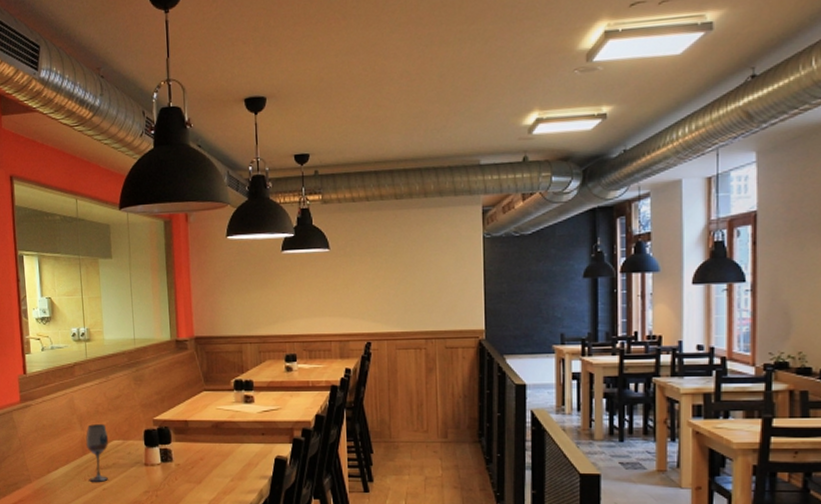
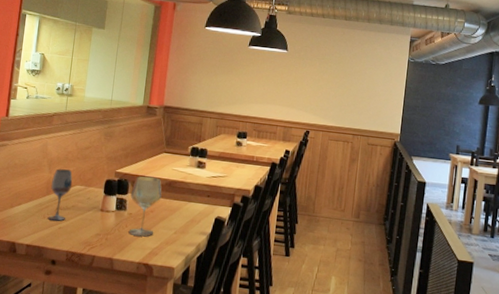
wine glass: none [174,420,210,489] -> present [128,176,162,237]

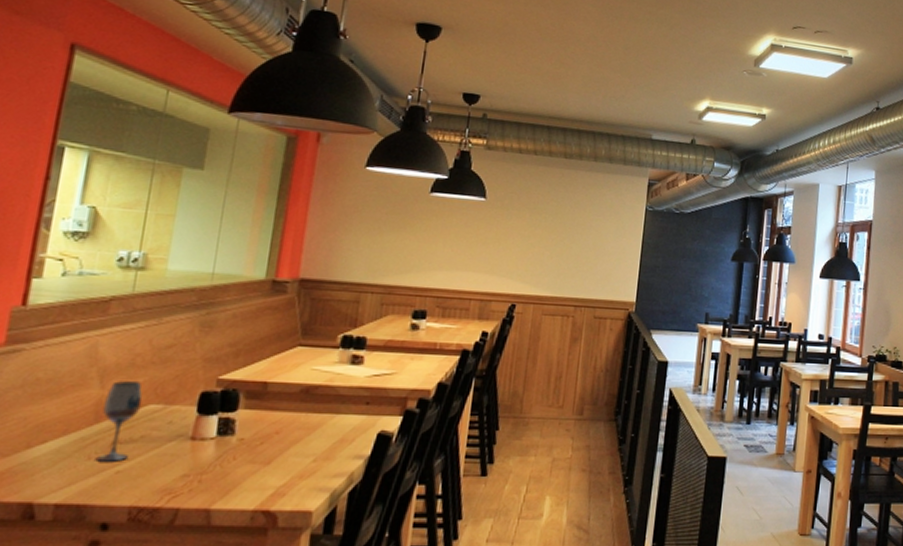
wine glass: present [128,176,162,237] -> none [237,382,295,471]

